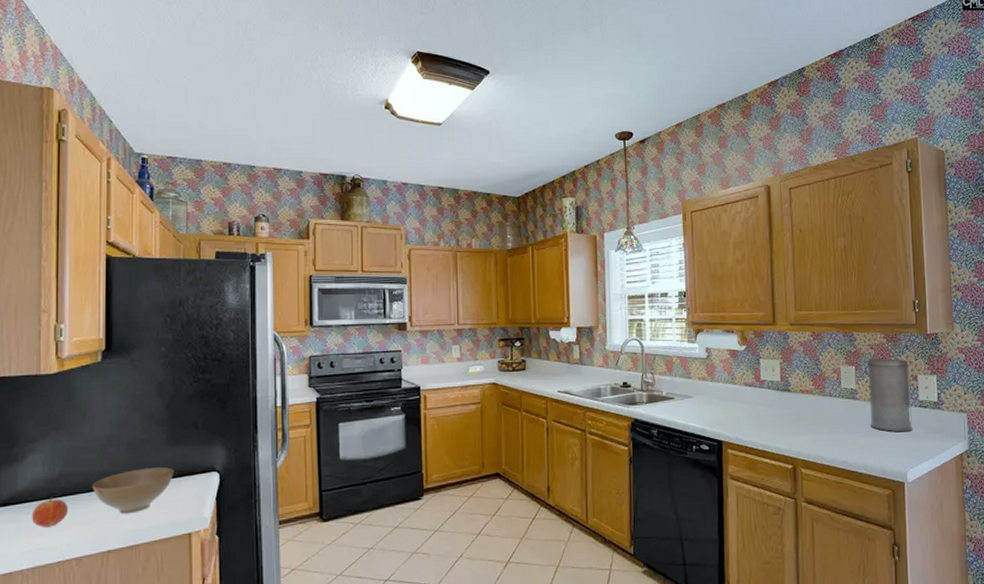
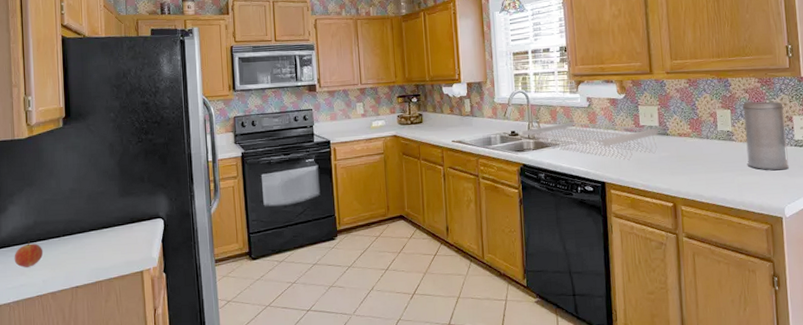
bowl: present [91,467,175,514] -> none [60,215,127,256]
dish rack: none [634,374,780,417] -> present [521,122,659,160]

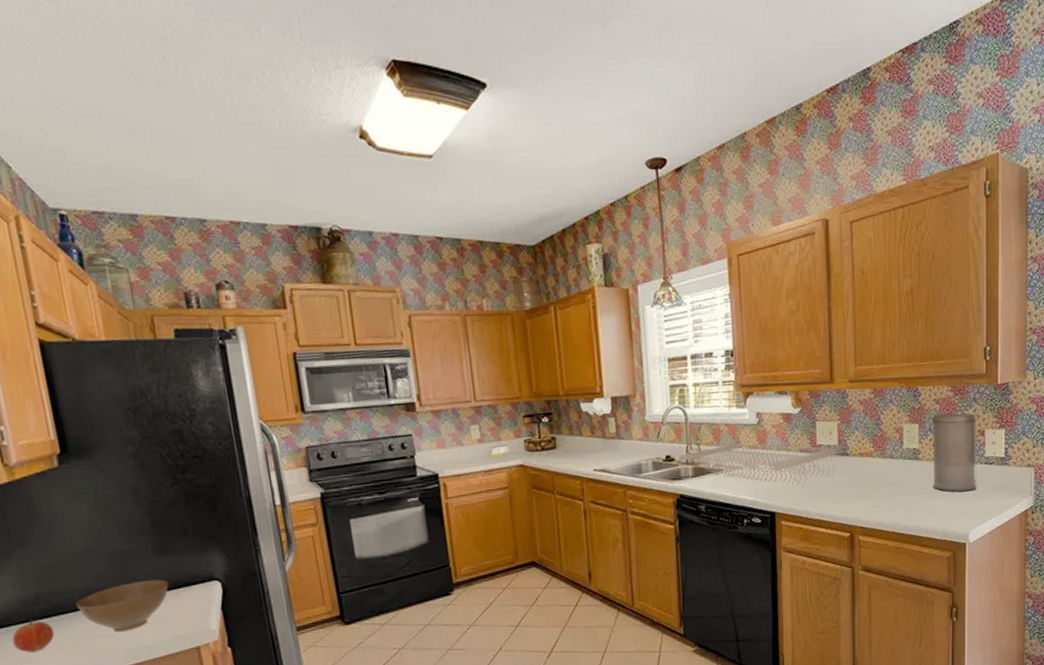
bowl: none [60,215,127,256] -> present [75,579,169,633]

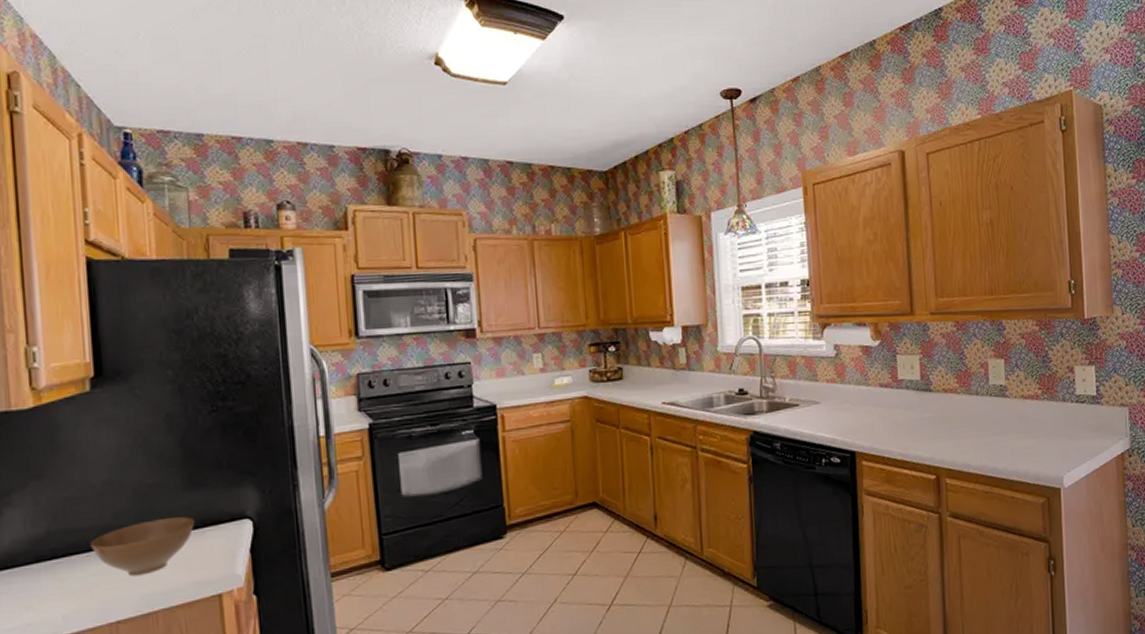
fruit: present [12,619,55,653] -> none [14,560,63,600]
dish rack: present [678,442,838,486] -> none [751,376,920,423]
canister: present [931,412,978,492] -> none [1017,347,1070,433]

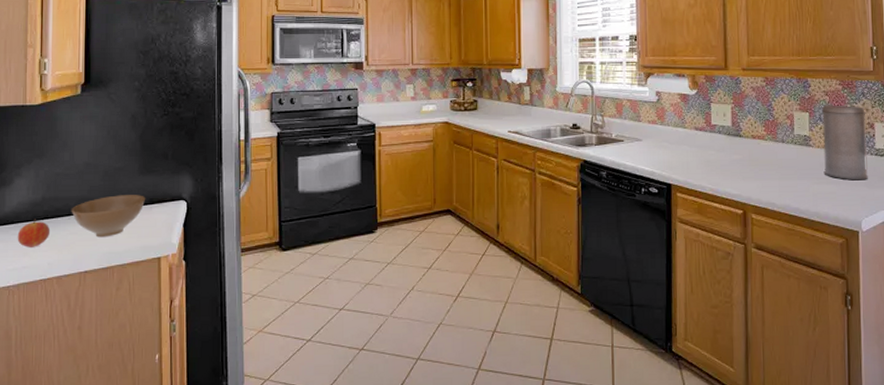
fruit: none [14,560,63,600] -> present [17,219,51,249]
canister: none [1017,347,1070,433] -> present [821,104,869,181]

